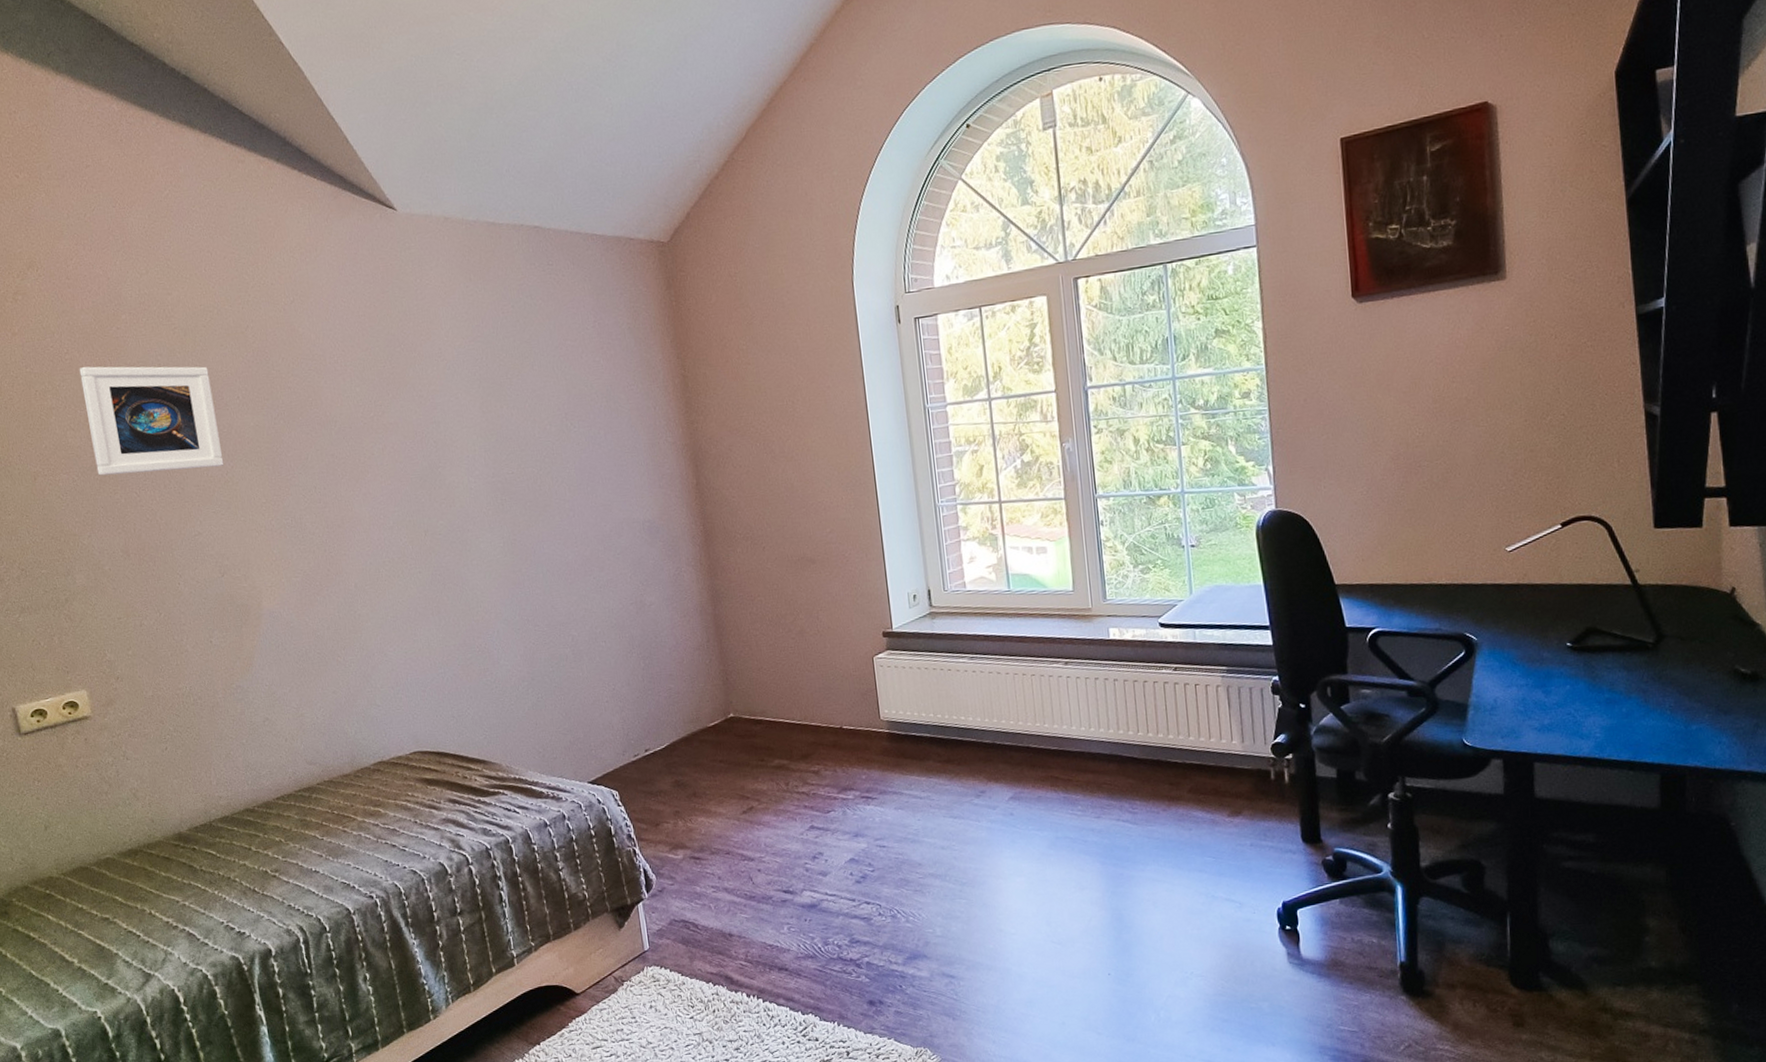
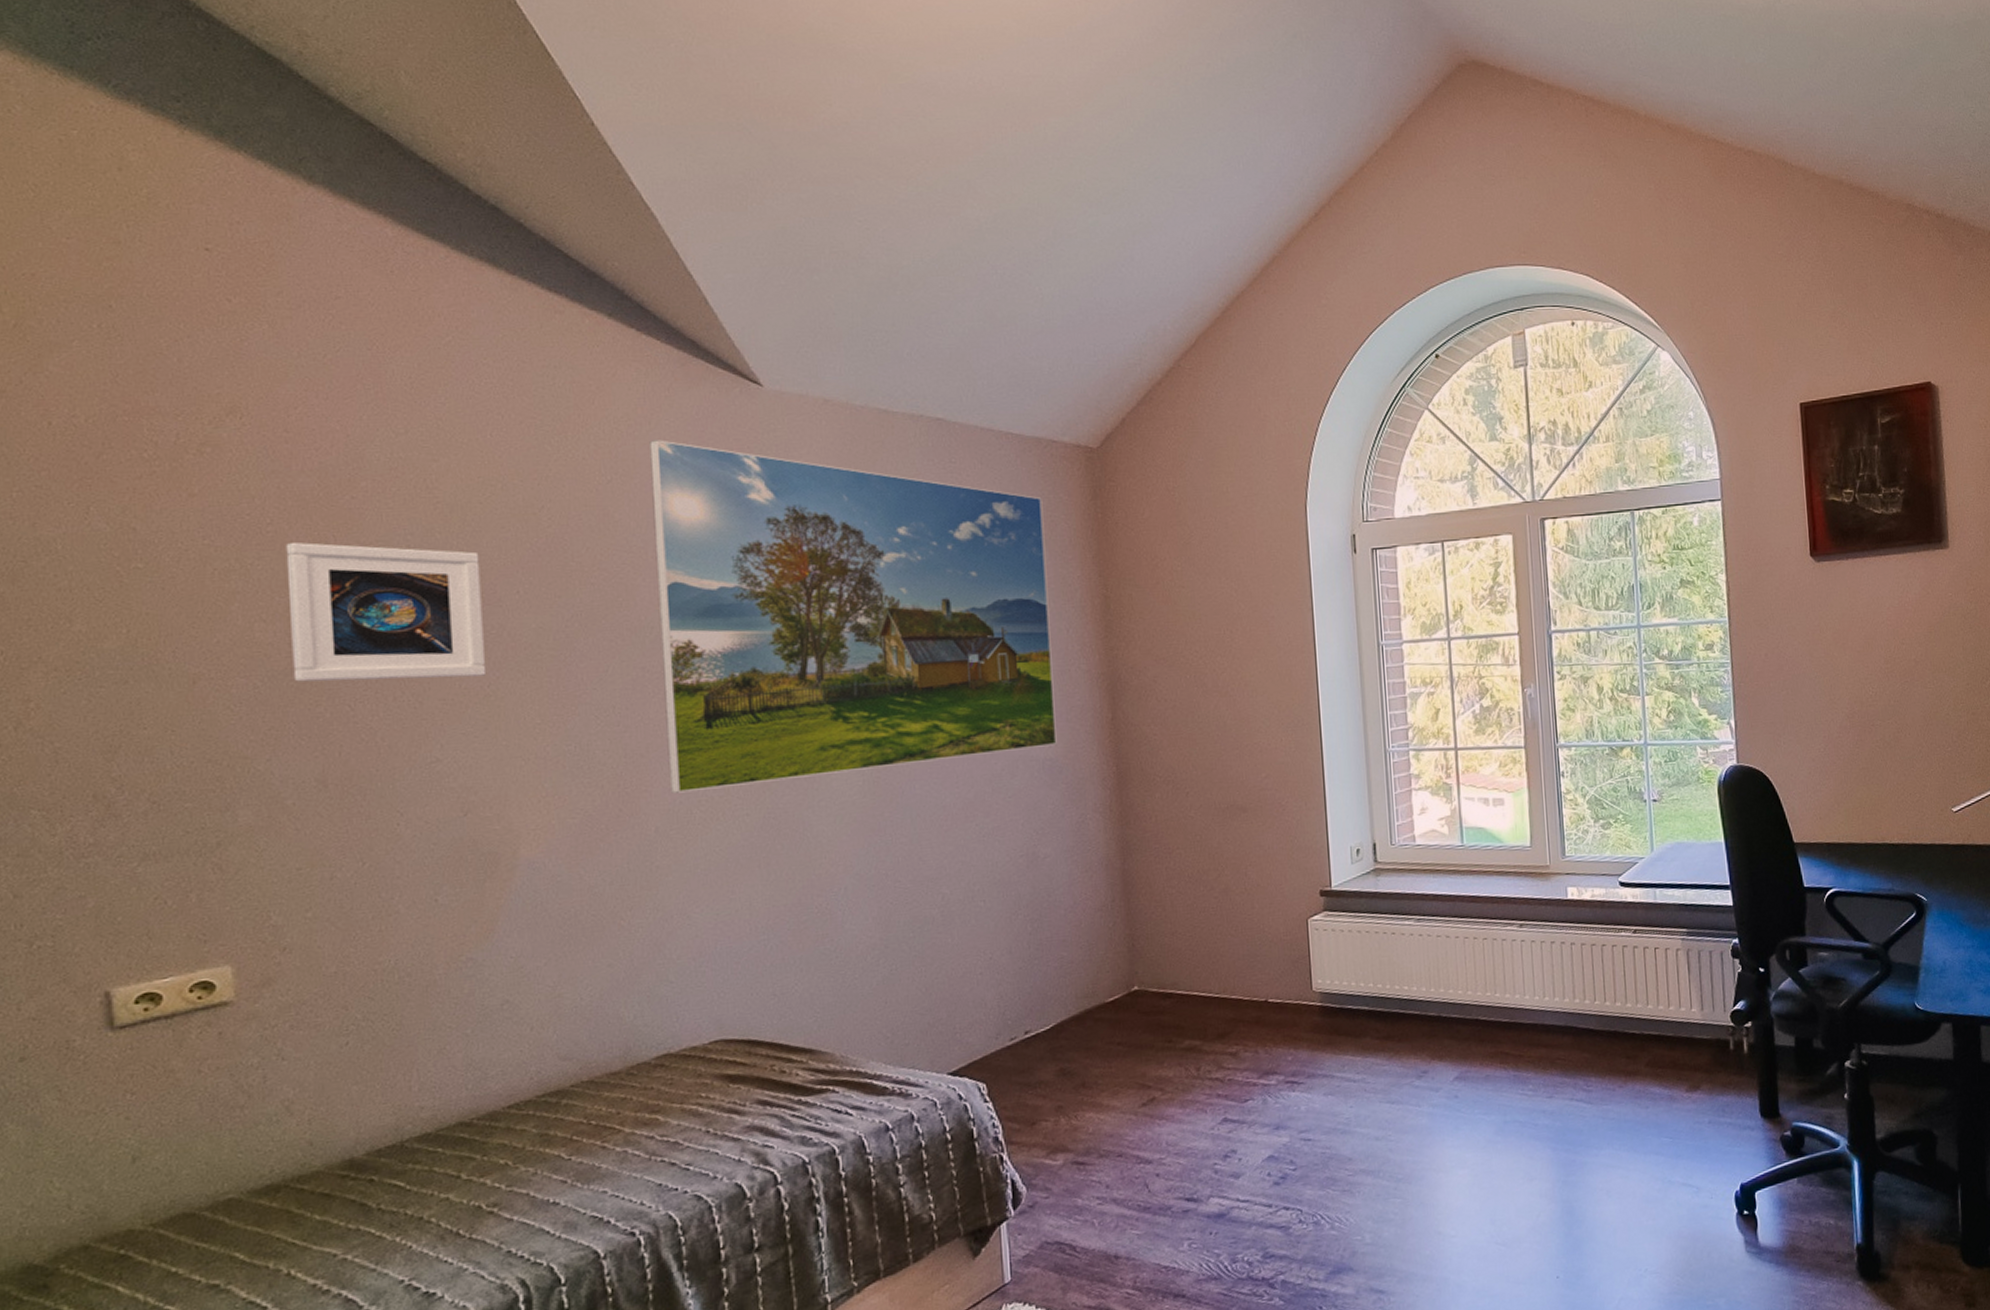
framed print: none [317,263,653,556] -> present [649,440,1057,794]

